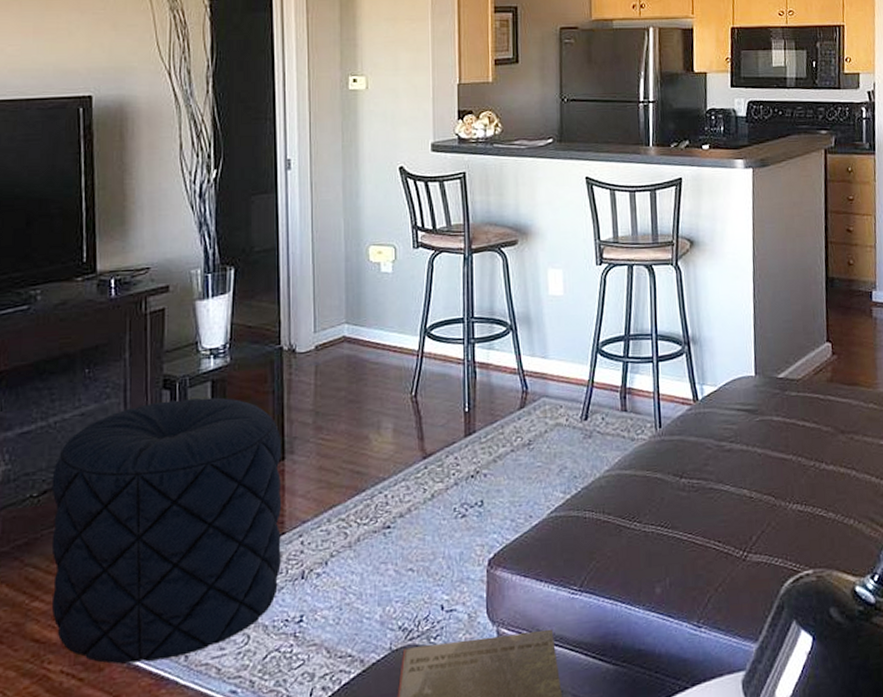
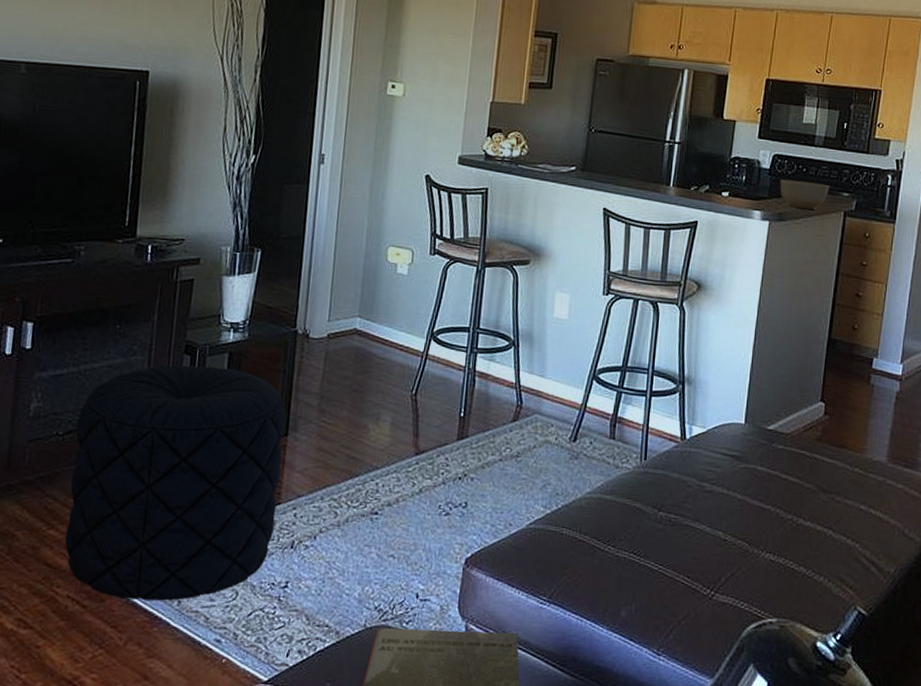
bowl: none [758,124,807,152] -> present [780,179,829,209]

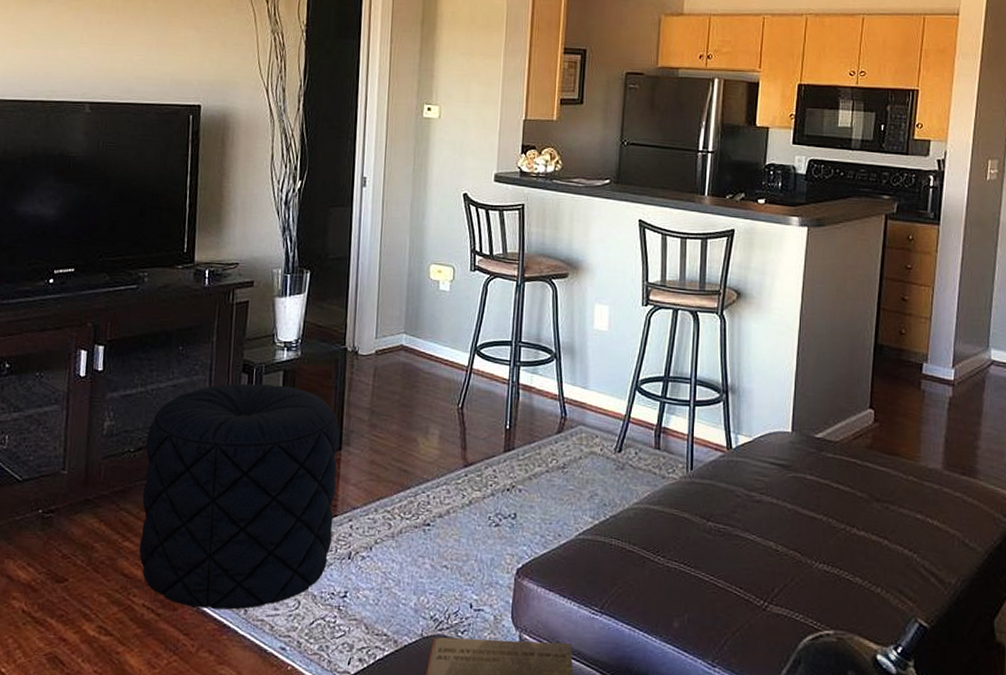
bowl: present [780,179,829,209] -> none [817,184,869,213]

